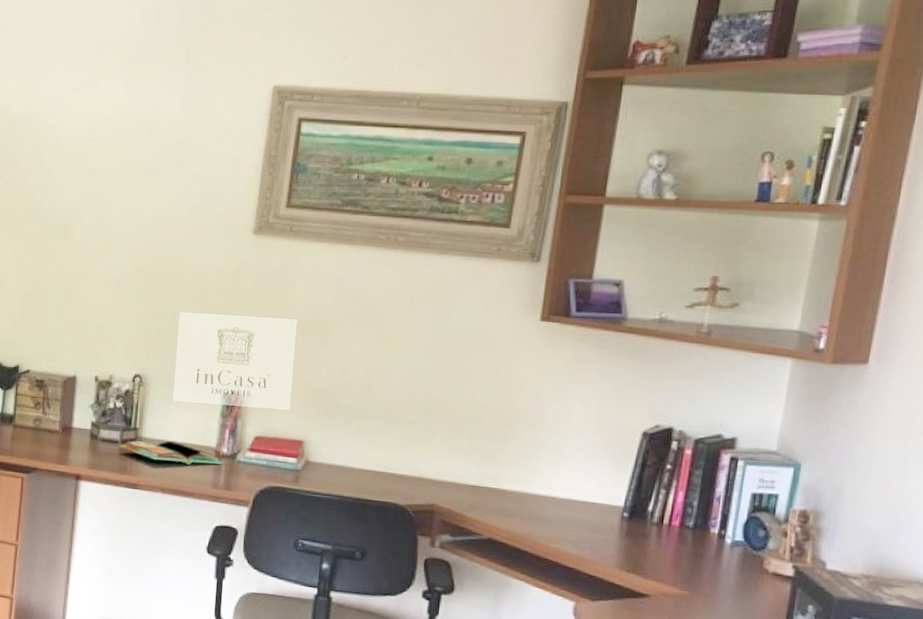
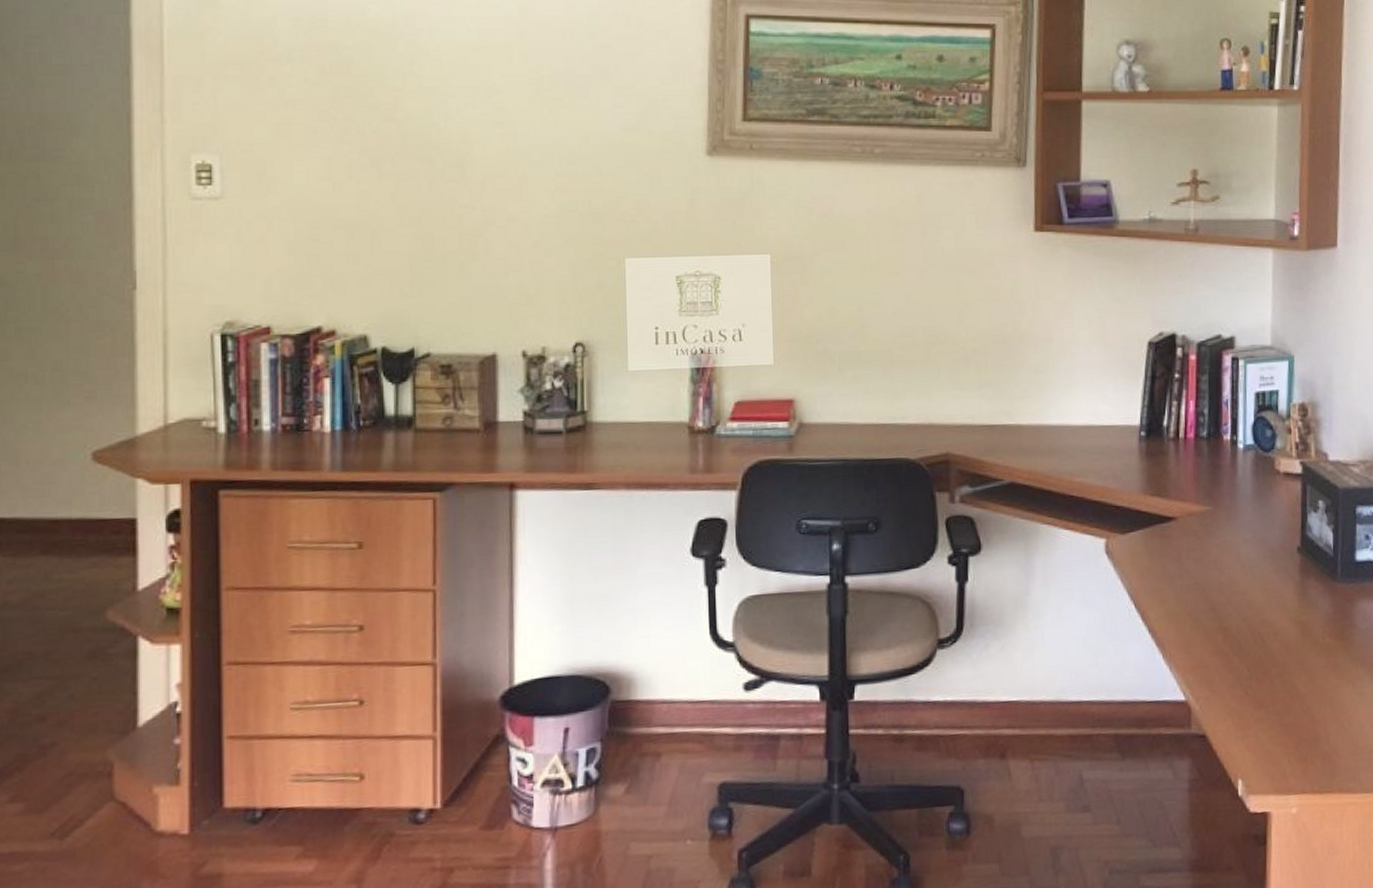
book: present [119,441,223,465] -> none [564,422,699,449]

